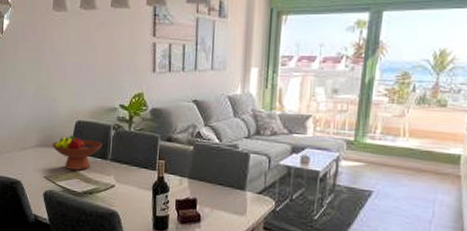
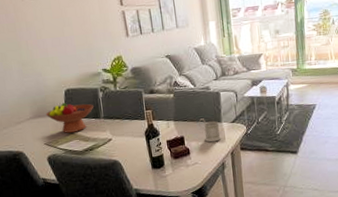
mug: none [217,181,243,213] -> present [198,118,222,143]

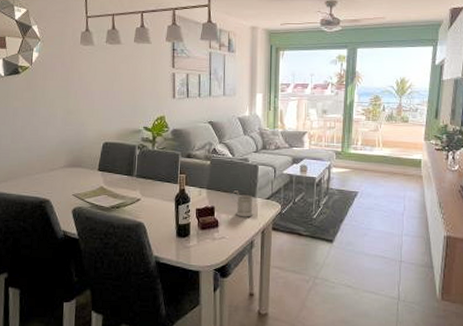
fruit bowl: present [45,102,94,133] -> none [79,155,129,187]

